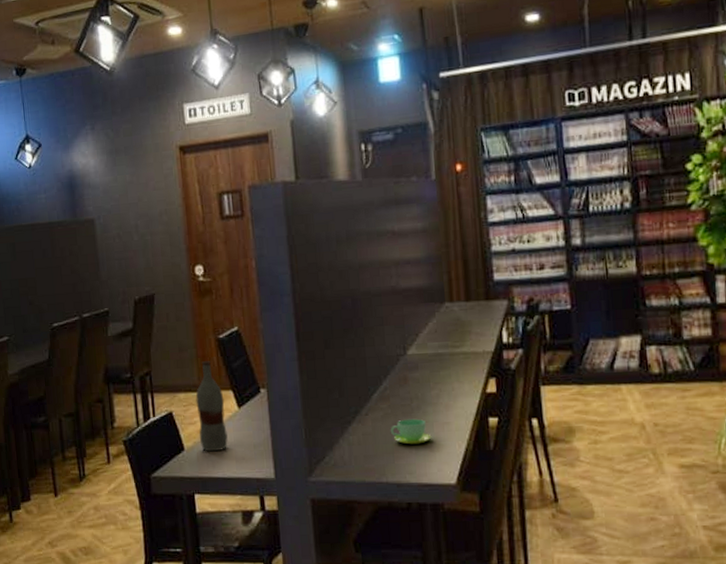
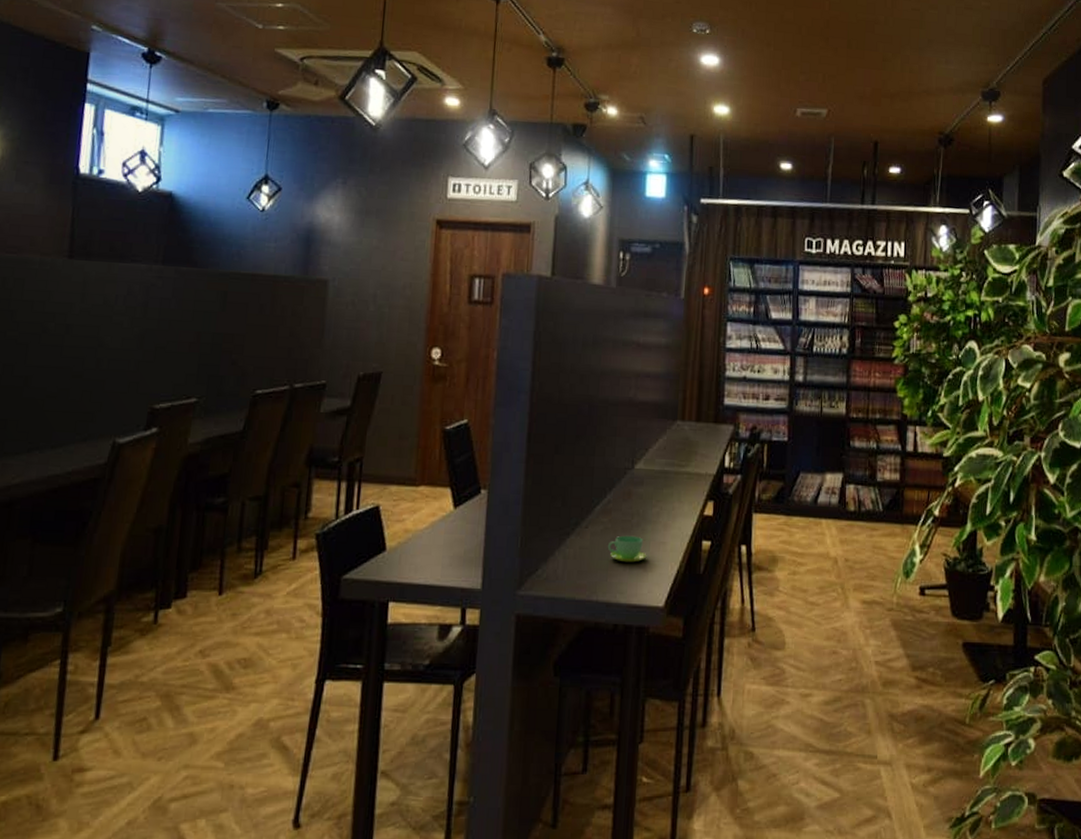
bottle: present [195,361,228,452] -> none [405,453,440,555]

